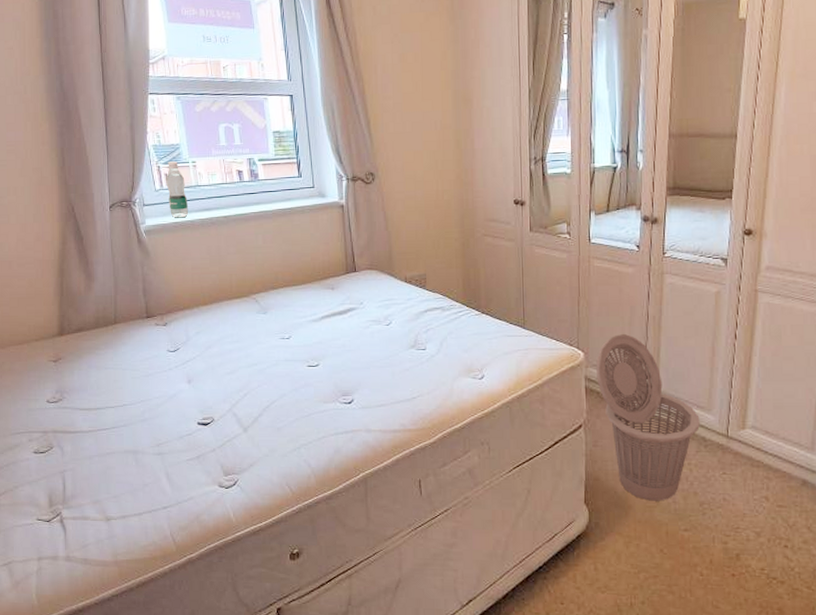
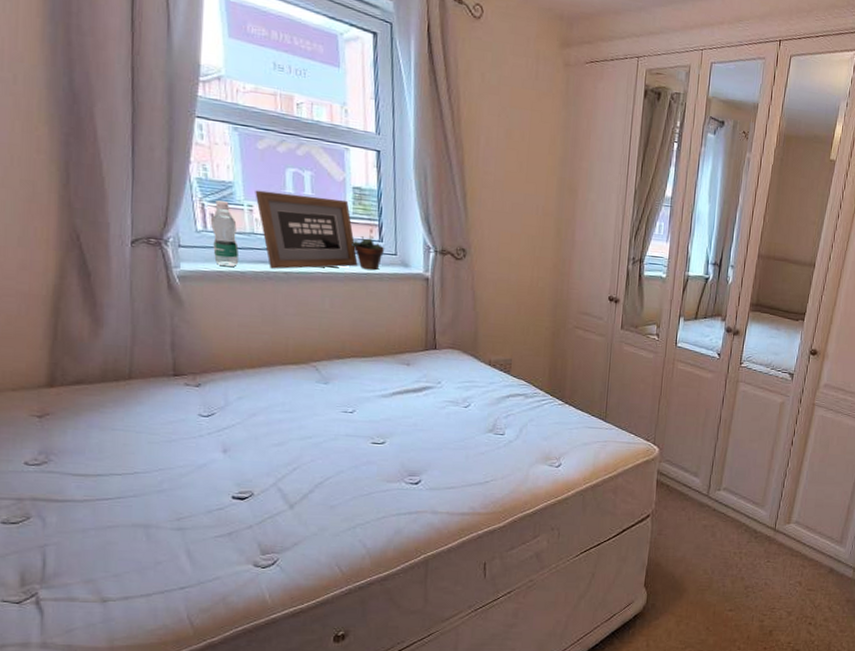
picture frame: none [197,144,282,215] -> present [255,190,358,270]
succulent plant: none [276,166,303,205] -> present [352,228,384,271]
laundry basket: present [596,333,700,501] -> none [668,433,754,585]

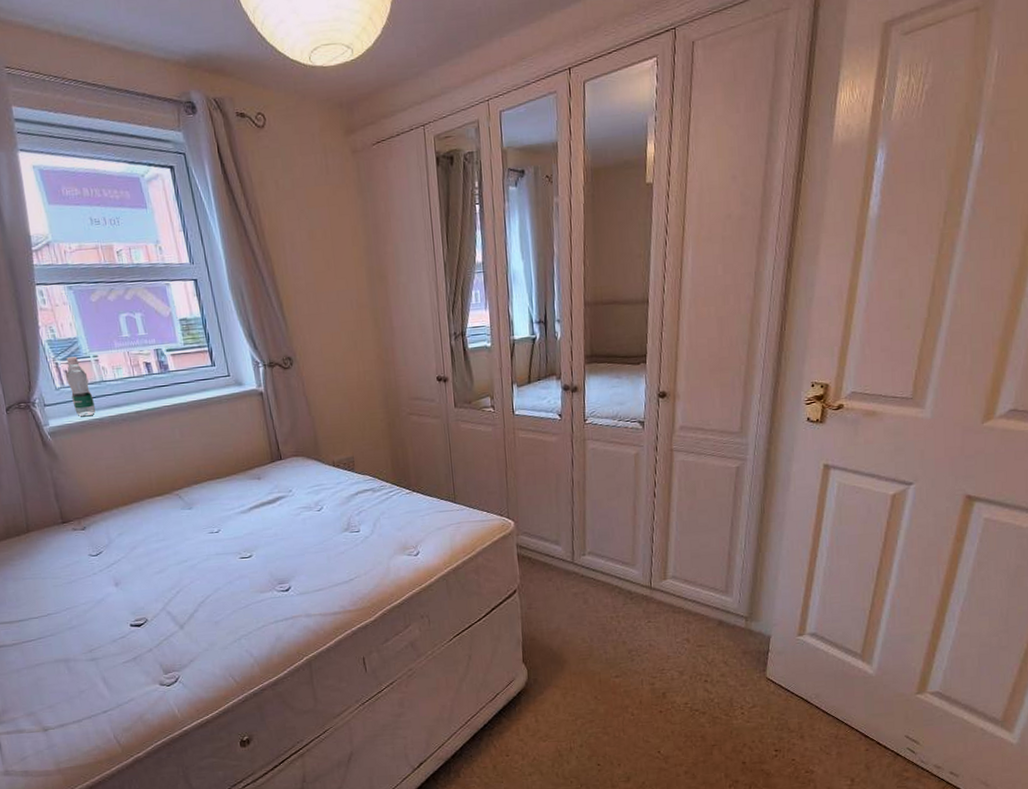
picture frame: present [255,190,358,270] -> none [97,333,197,411]
succulent plant: present [352,228,384,271] -> none [188,355,218,396]

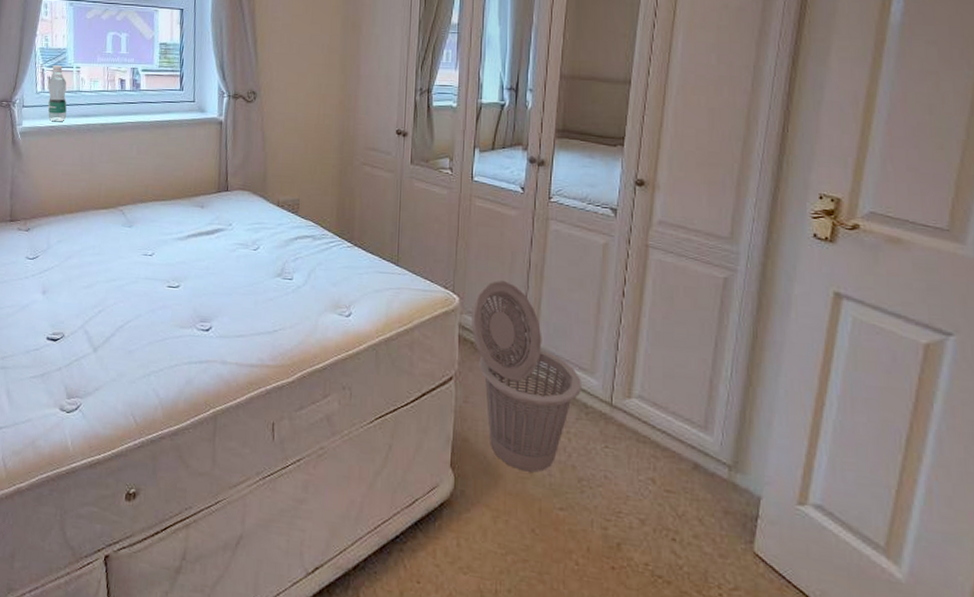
laundry basket: none [526,500,626,654] -> present [471,280,581,473]

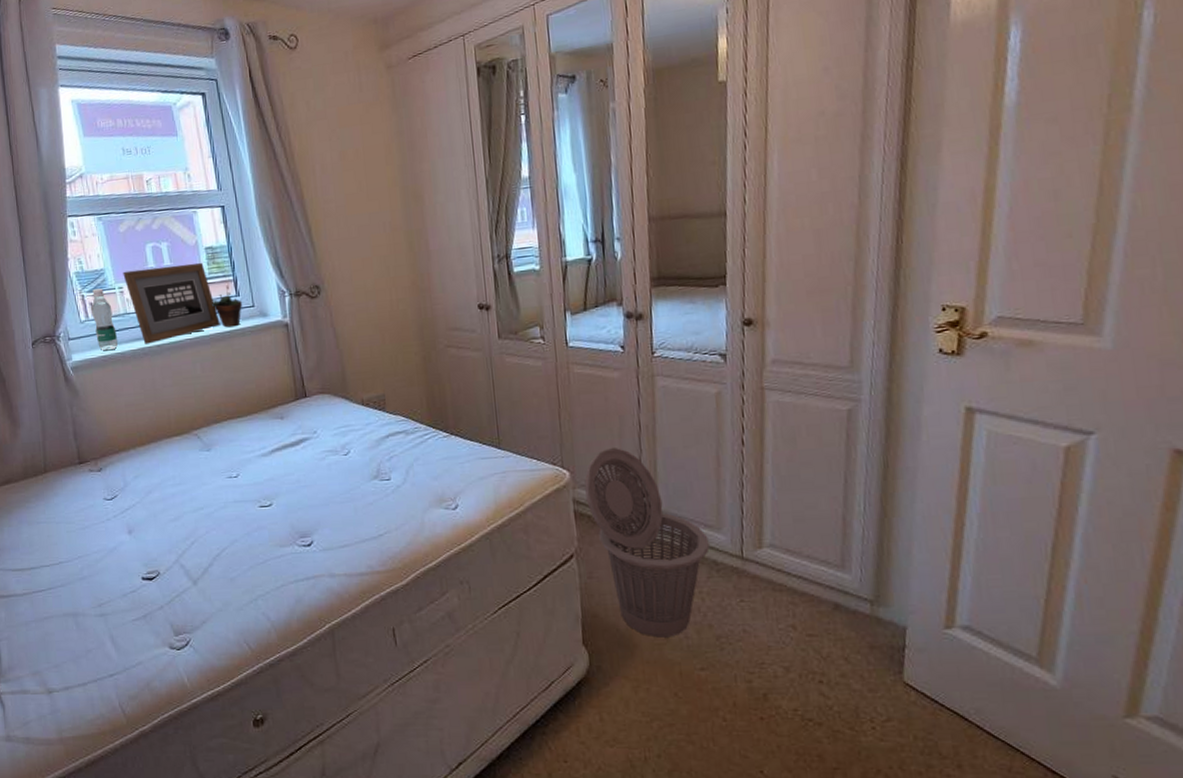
picture frame: none [82,53,162,122] -> present [123,262,220,344]
succulent plant: none [157,79,184,118] -> present [212,284,242,328]

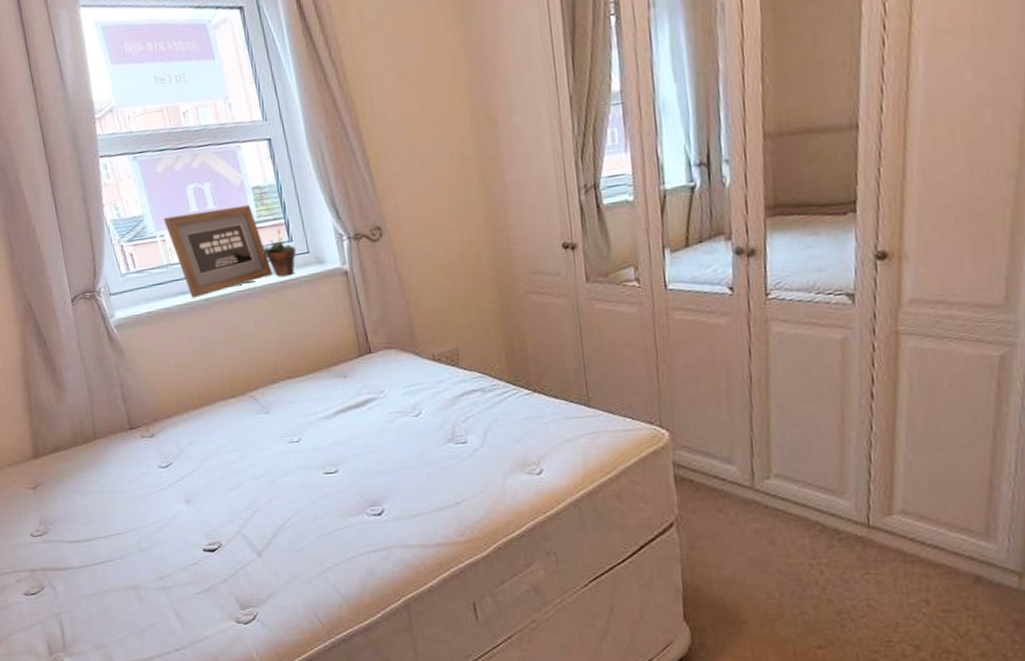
bottle: present [91,288,119,351] -> none [131,237,164,307]
laundry basket: present [584,447,710,638] -> none [686,403,830,613]

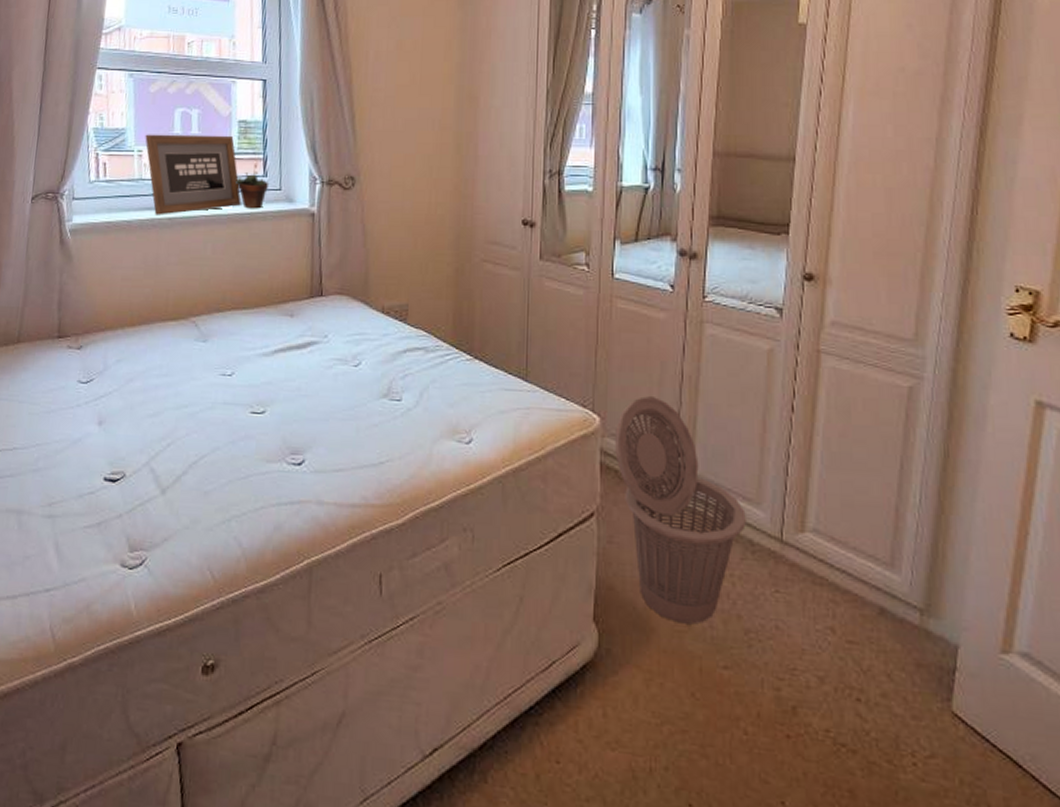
laundry basket: none [686,403,830,613] -> present [615,395,746,625]

